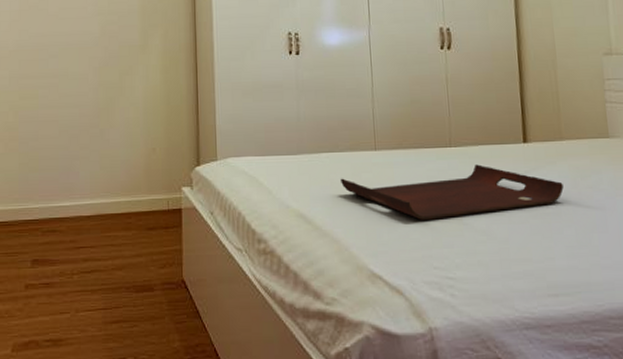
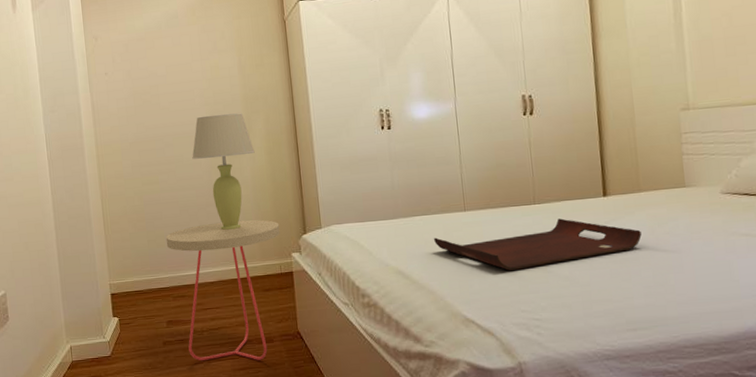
side table: none [40,146,171,312] -> present [166,220,280,361]
table lamp: none [78,25,149,156] -> present [192,113,255,230]

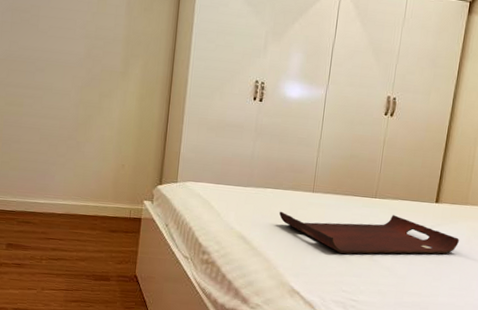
side table: present [166,220,280,361] -> none [20,156,137,296]
table lamp: present [192,113,255,230] -> none [62,48,127,167]

